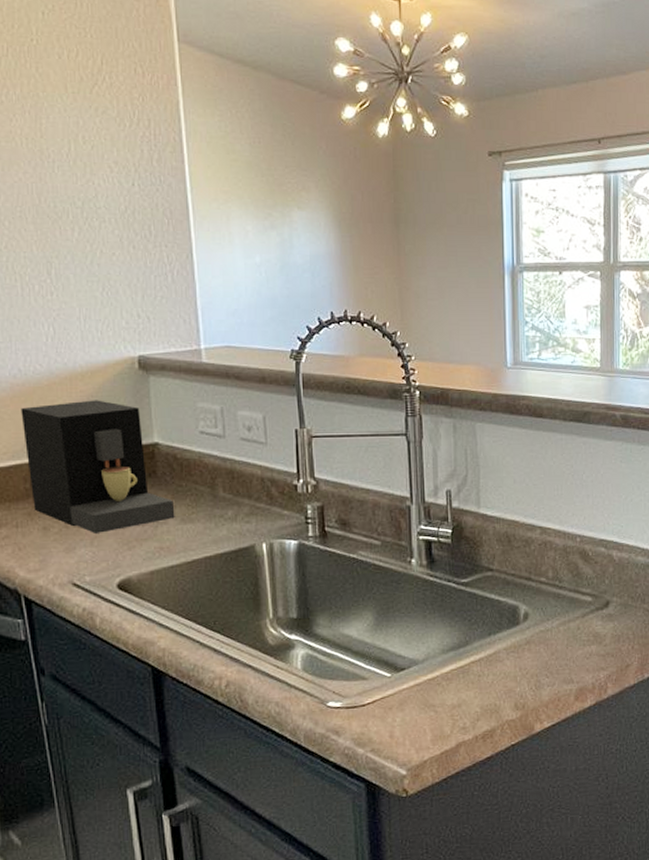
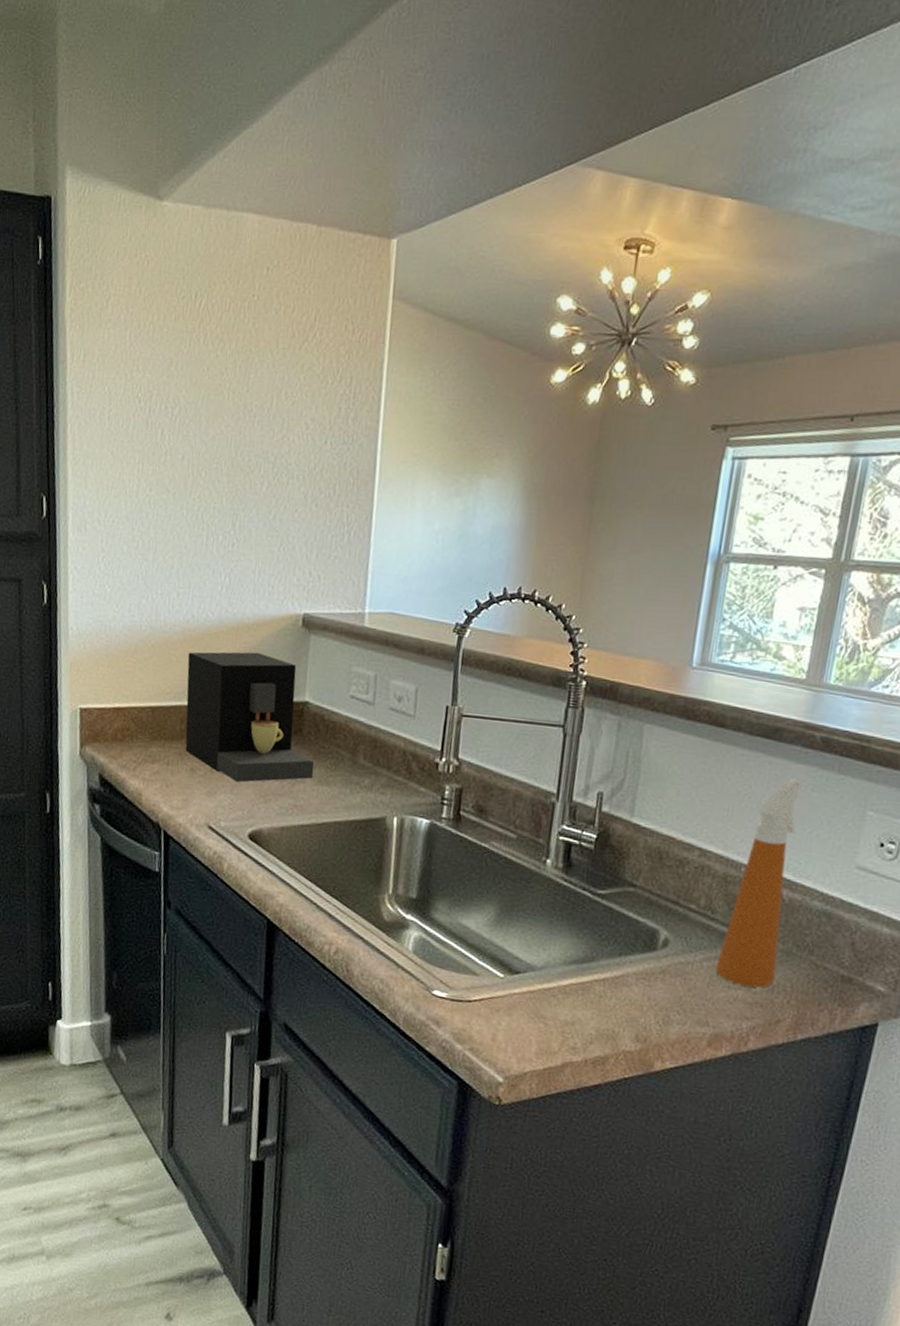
spray bottle: none [570,453,619,641] -> present [715,778,802,988]

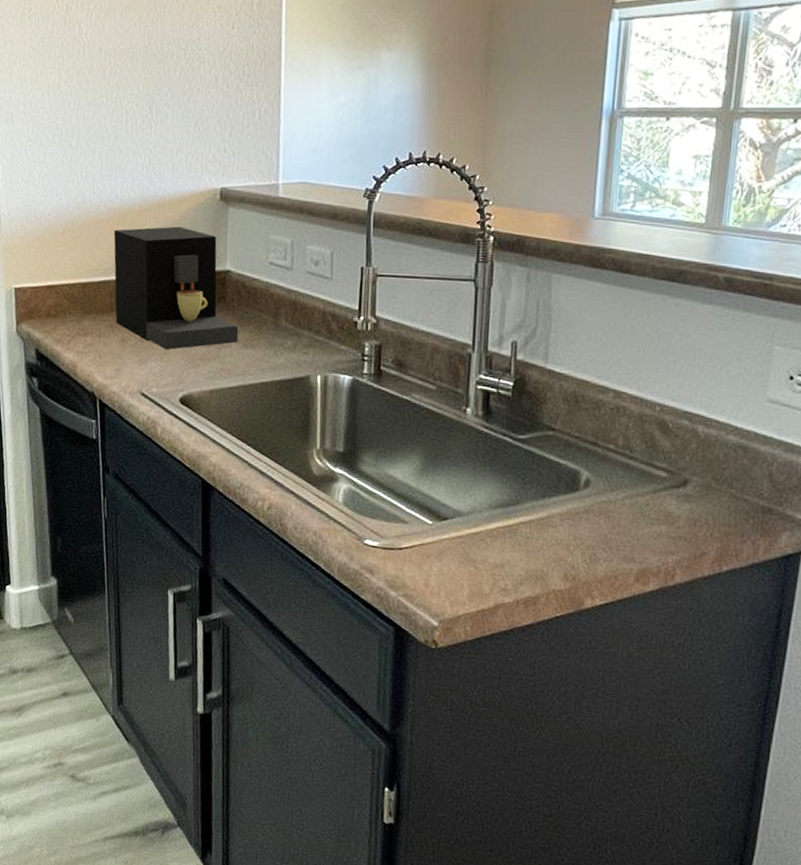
spray bottle: present [715,778,802,988] -> none [637,318,709,522]

